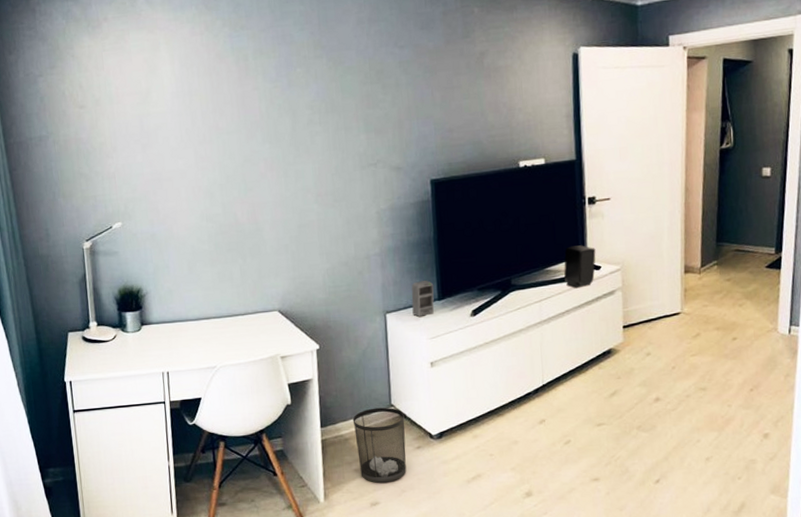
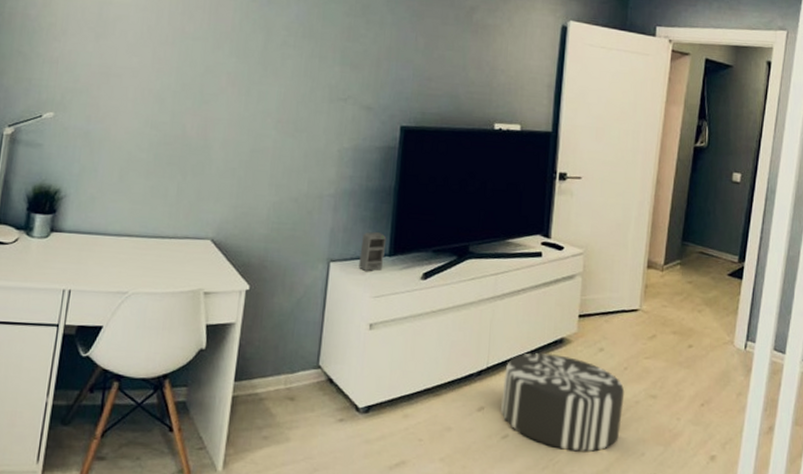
waste bin: present [352,407,407,483] -> none [270,366,331,457]
pouf: none [559,364,675,447] -> present [501,352,625,453]
speaker: present [563,245,596,289] -> none [524,220,561,267]

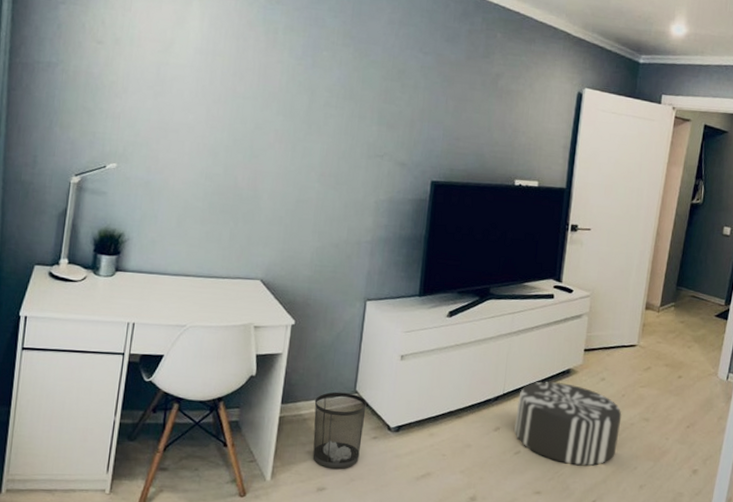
waste bin: none [270,366,331,457] -> present [312,391,367,469]
speaker: present [359,232,387,272] -> none [392,274,417,310]

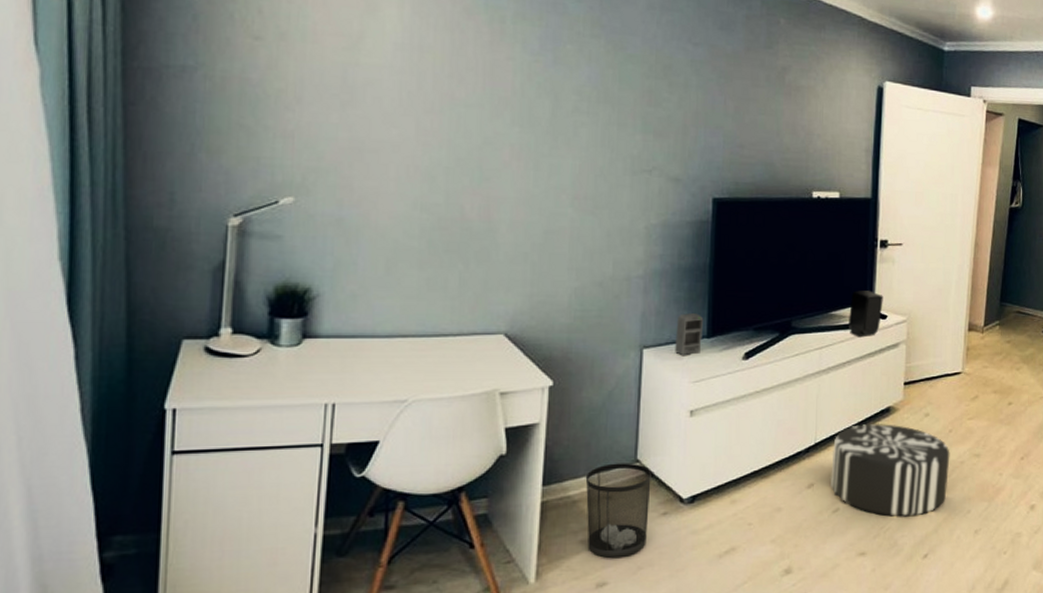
speaker: none [392,274,417,310] -> present [675,313,704,356]
speaker: none [538,266,571,308] -> present [848,290,883,338]

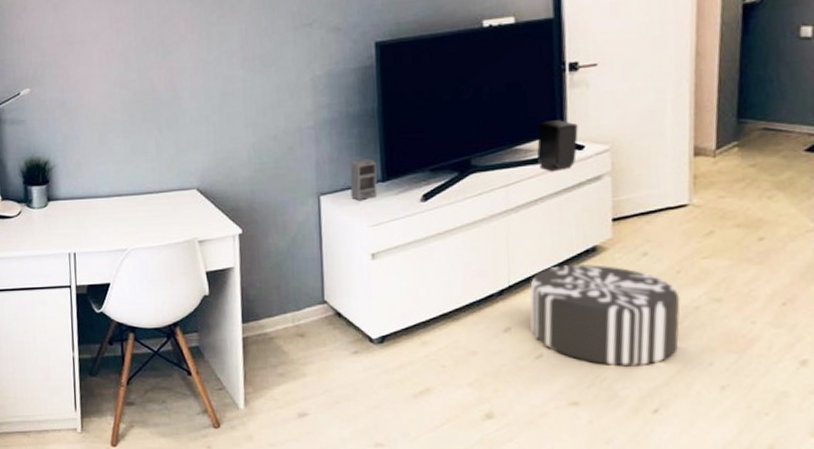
waste bin: present [585,463,652,558] -> none [278,303,341,391]

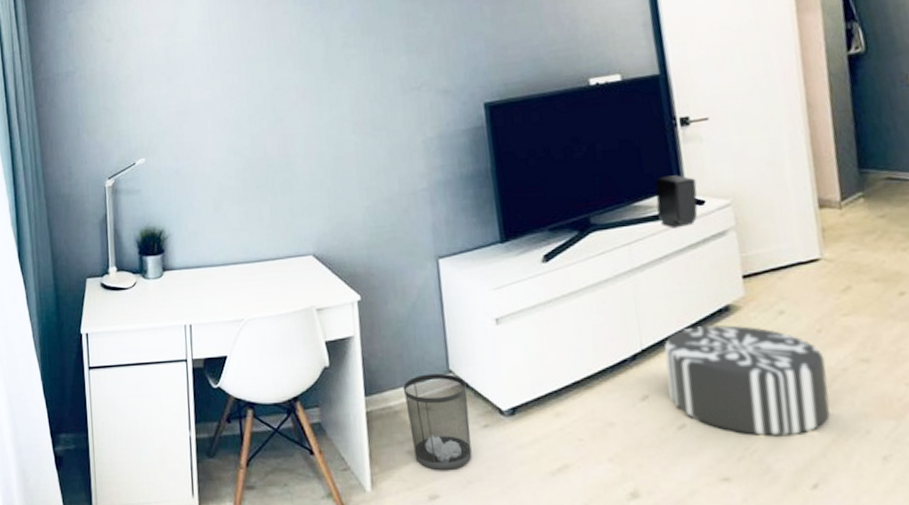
waste bin: none [278,303,341,391] -> present [402,373,472,470]
speaker: present [350,158,377,201] -> none [467,219,496,264]

